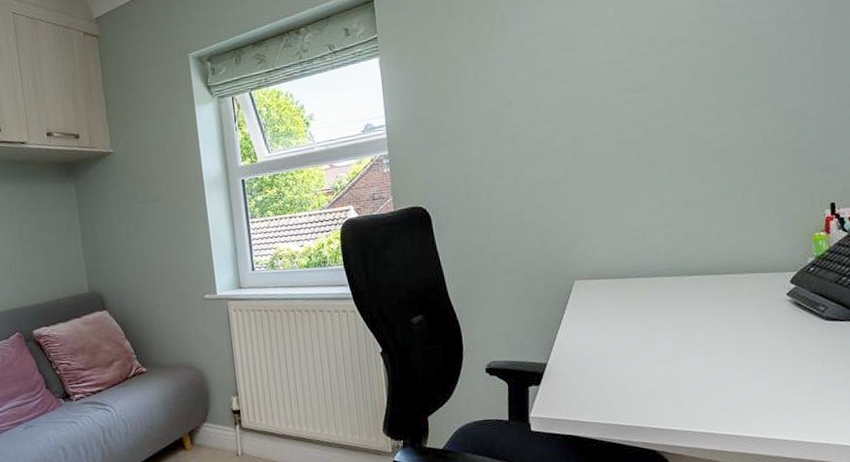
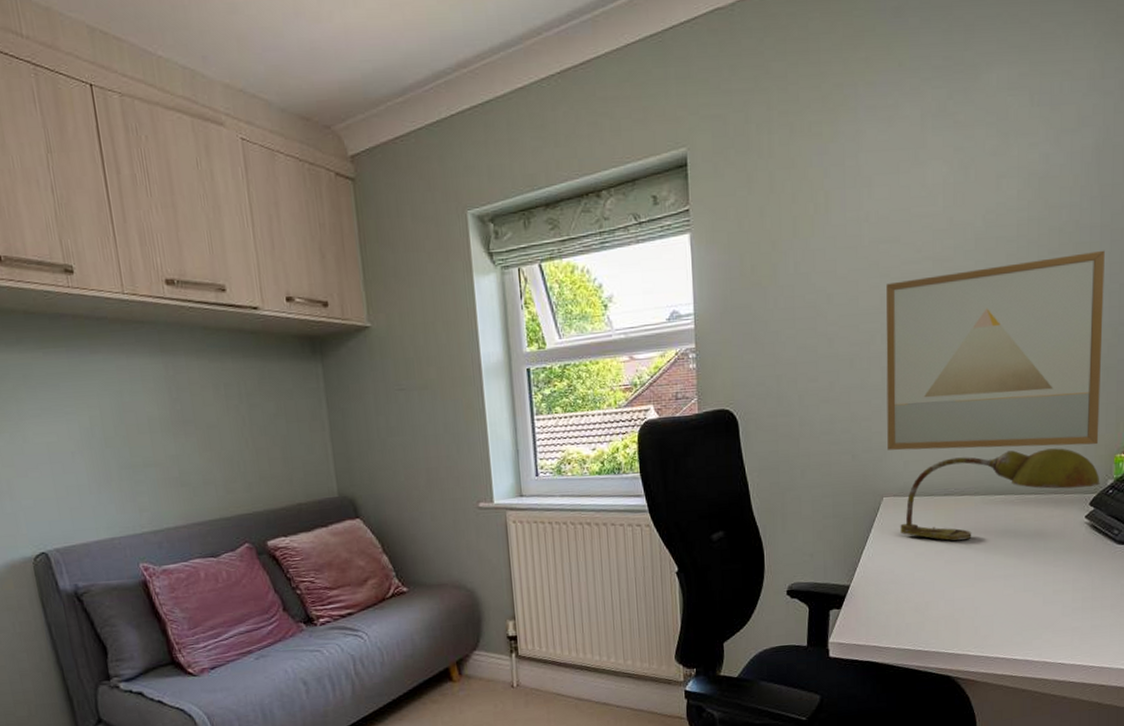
wall art: none [564,42,794,237] -> present [886,250,1105,451]
desk lamp: none [593,229,800,320] -> present [900,448,1100,541]

